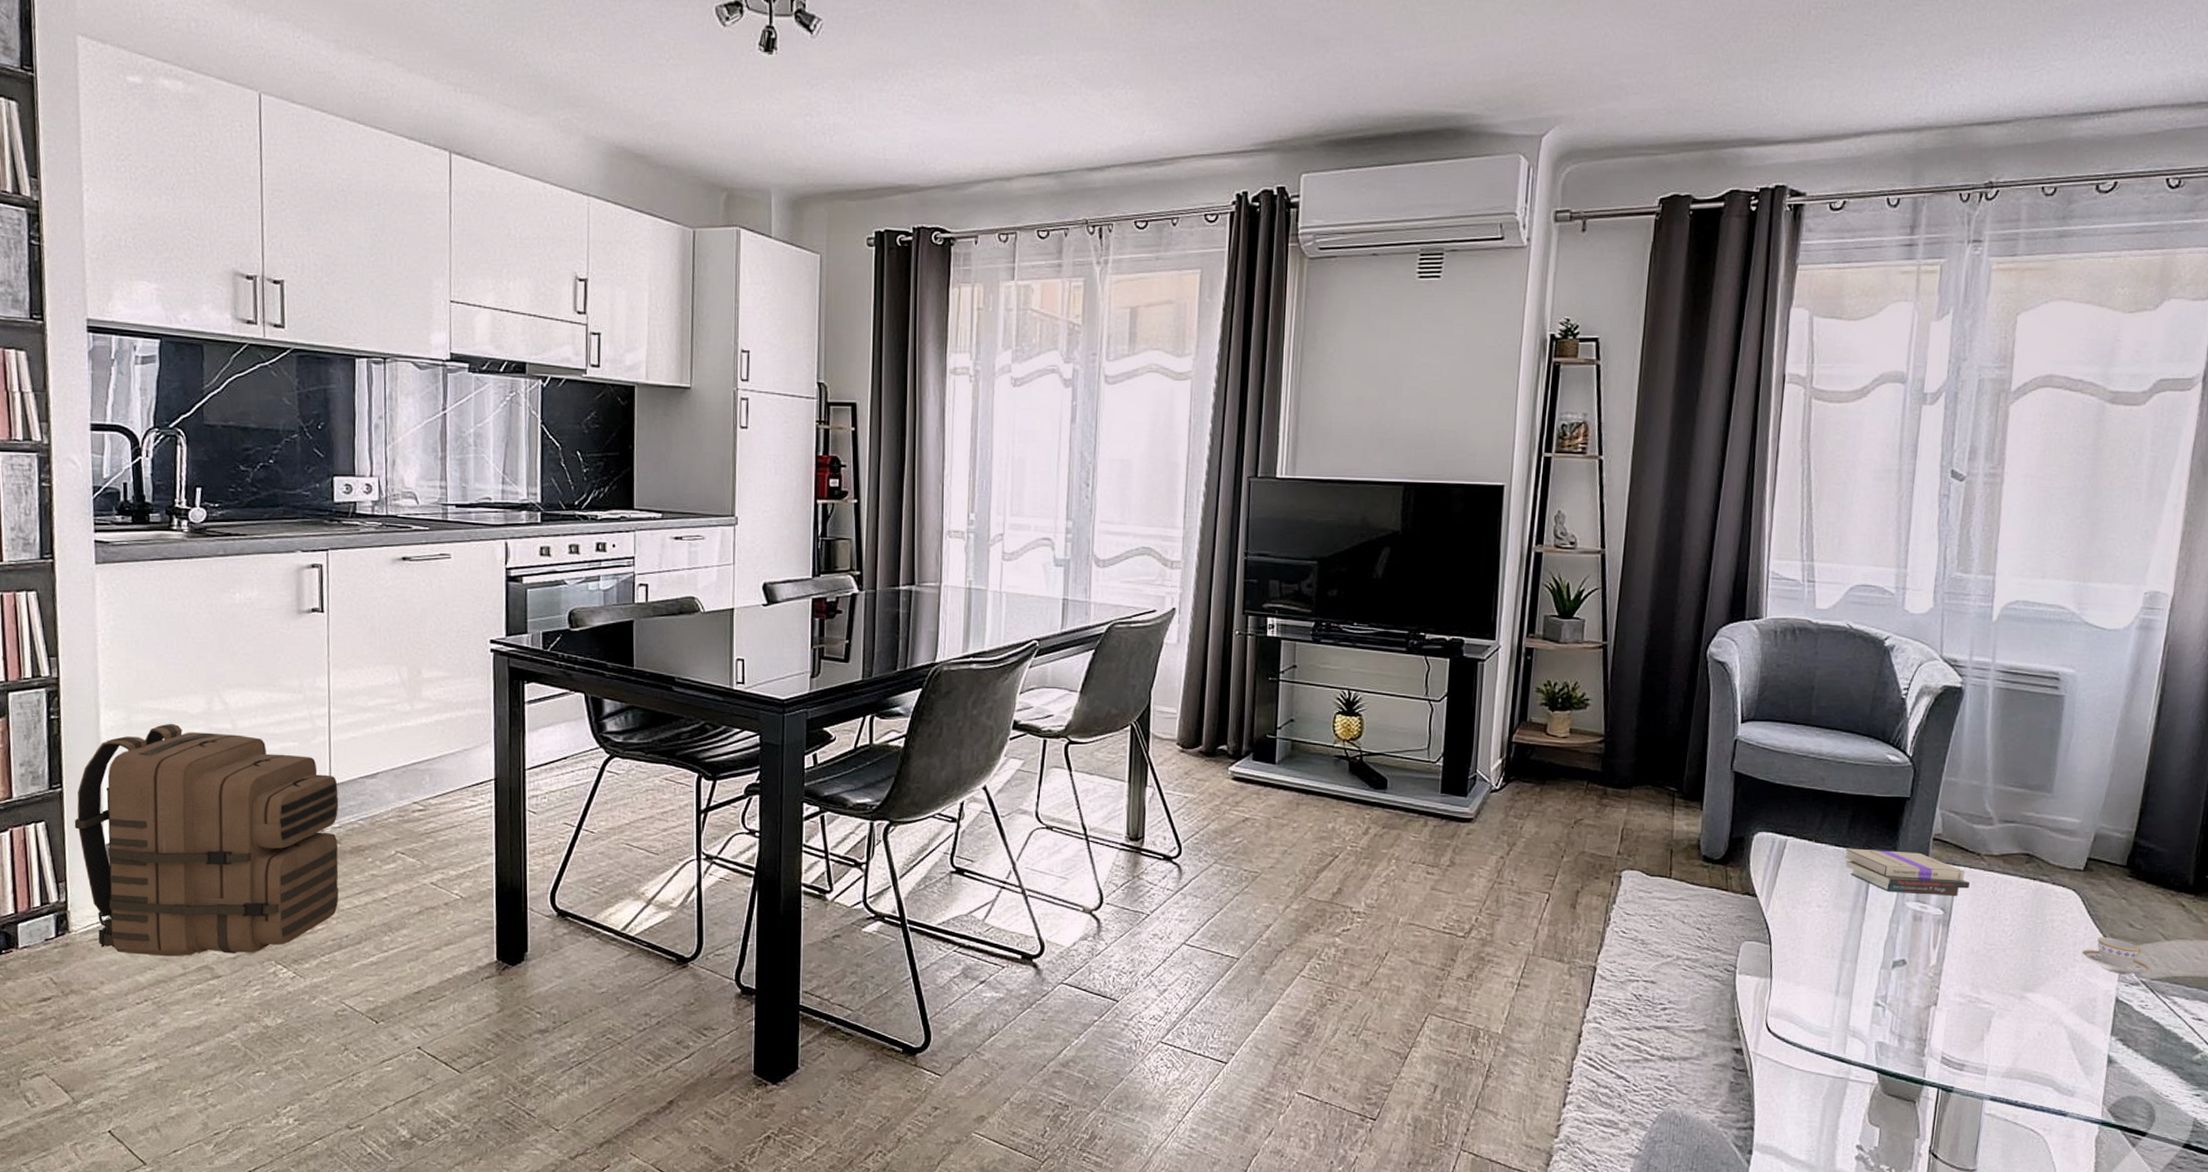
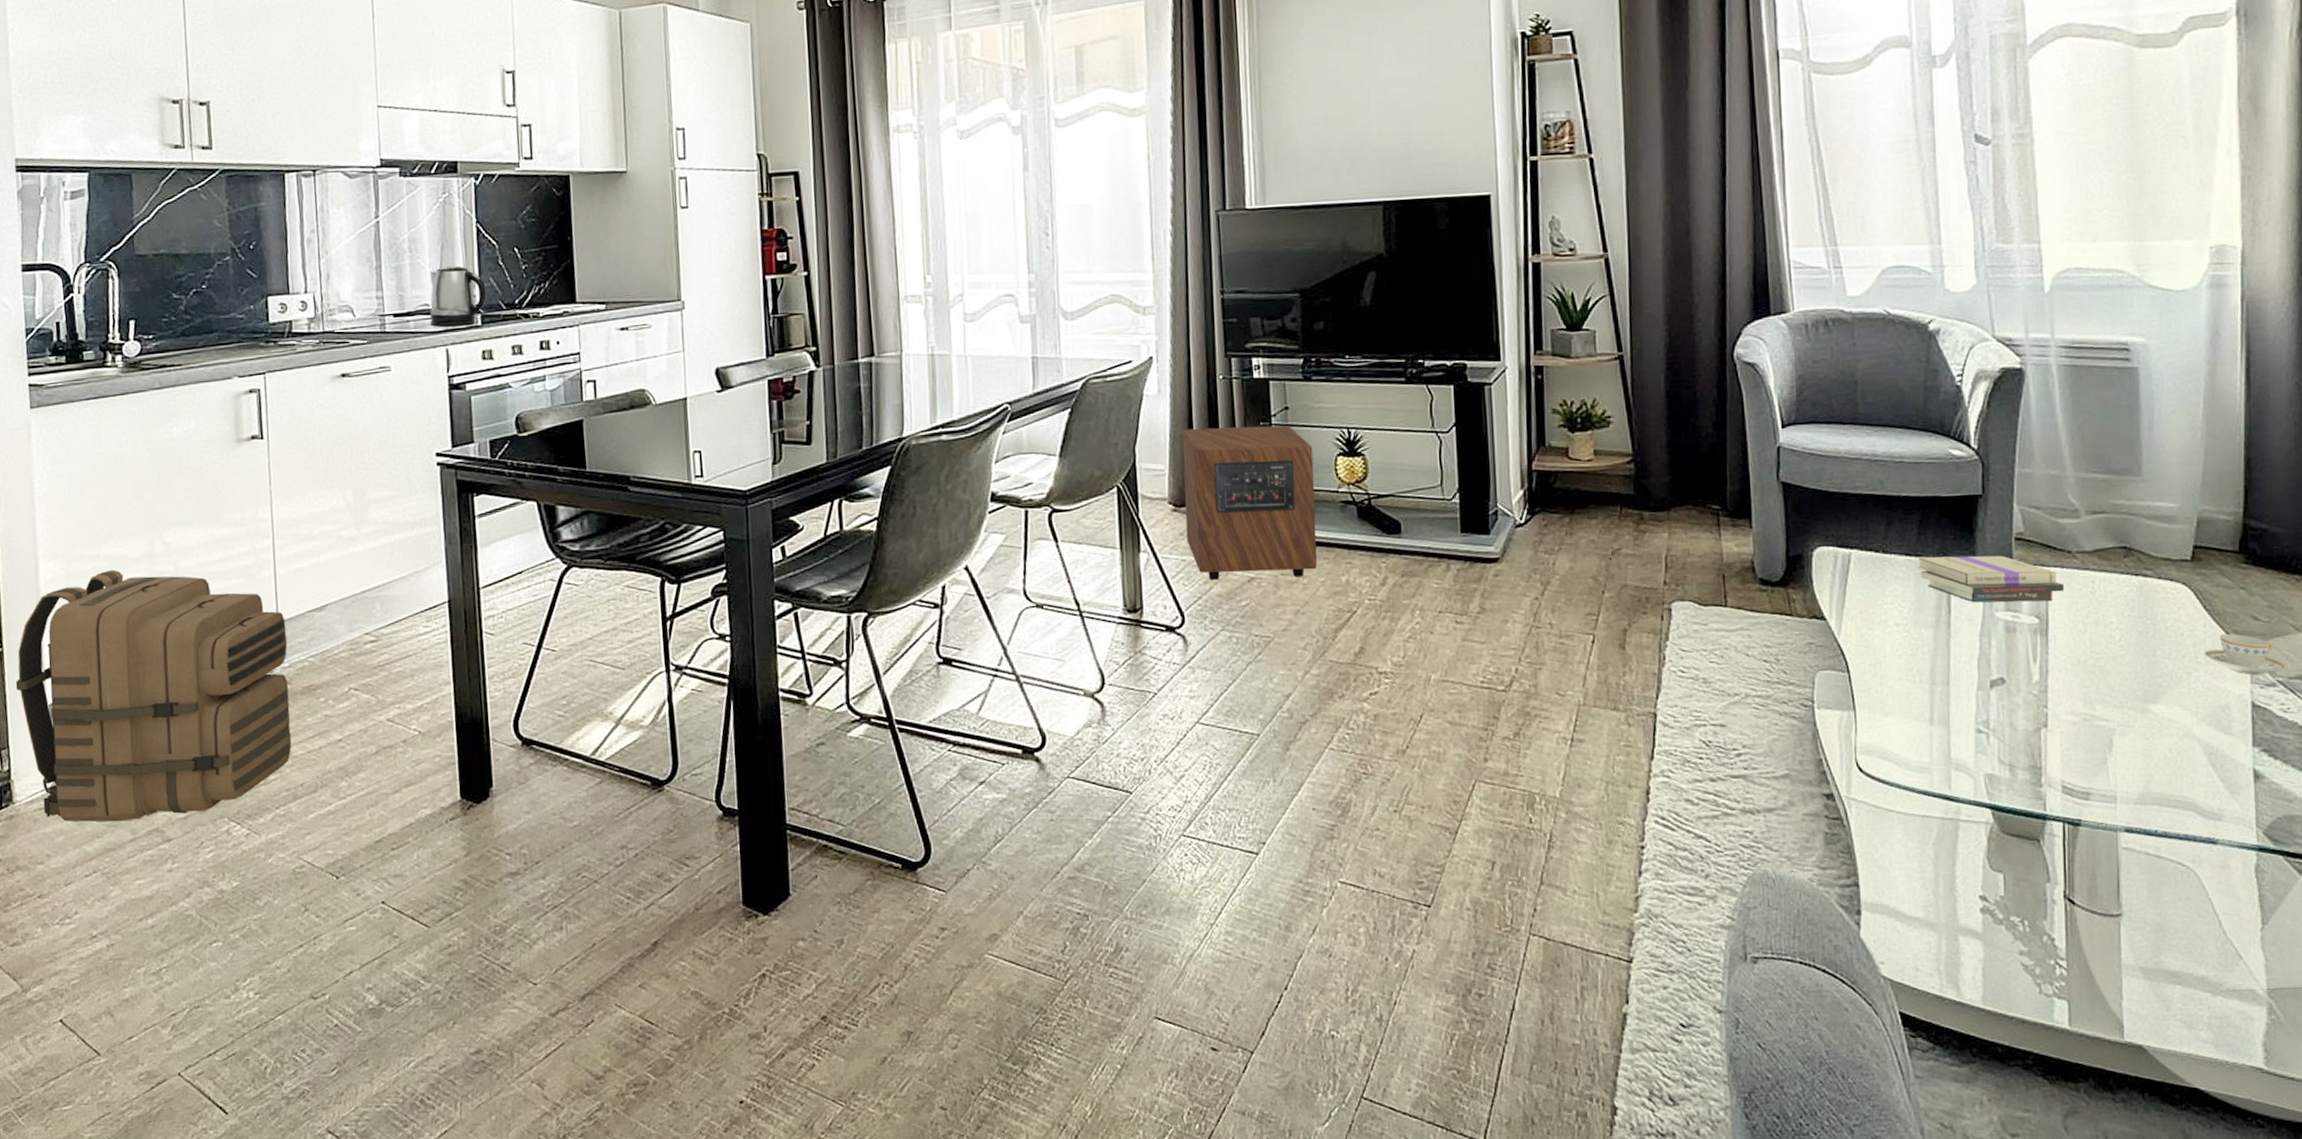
kettle: none [491,463,548,523] -> present [429,266,487,328]
subwoofer: none [1190,677,1315,821] -> present [1181,425,1317,581]

